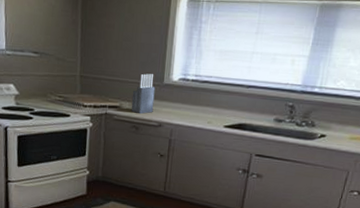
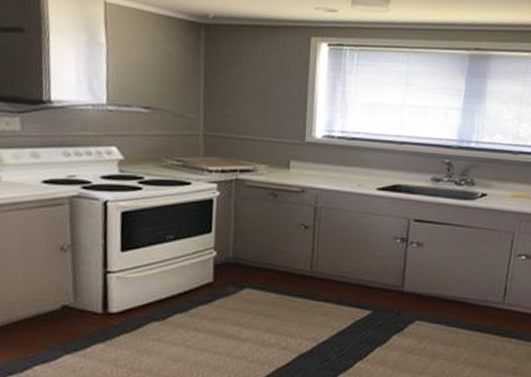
knife block: present [131,73,156,114] -> none [267,130,296,179]

